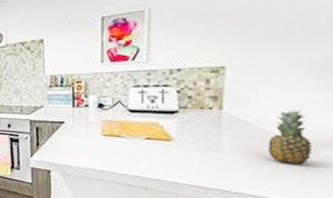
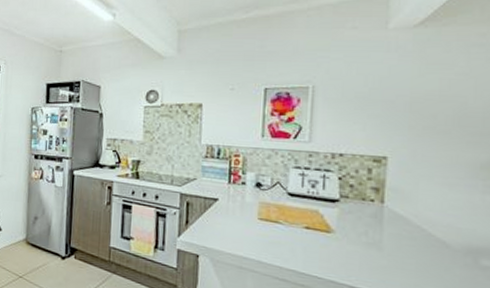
fruit: present [267,110,312,165] -> none [429,211,472,273]

